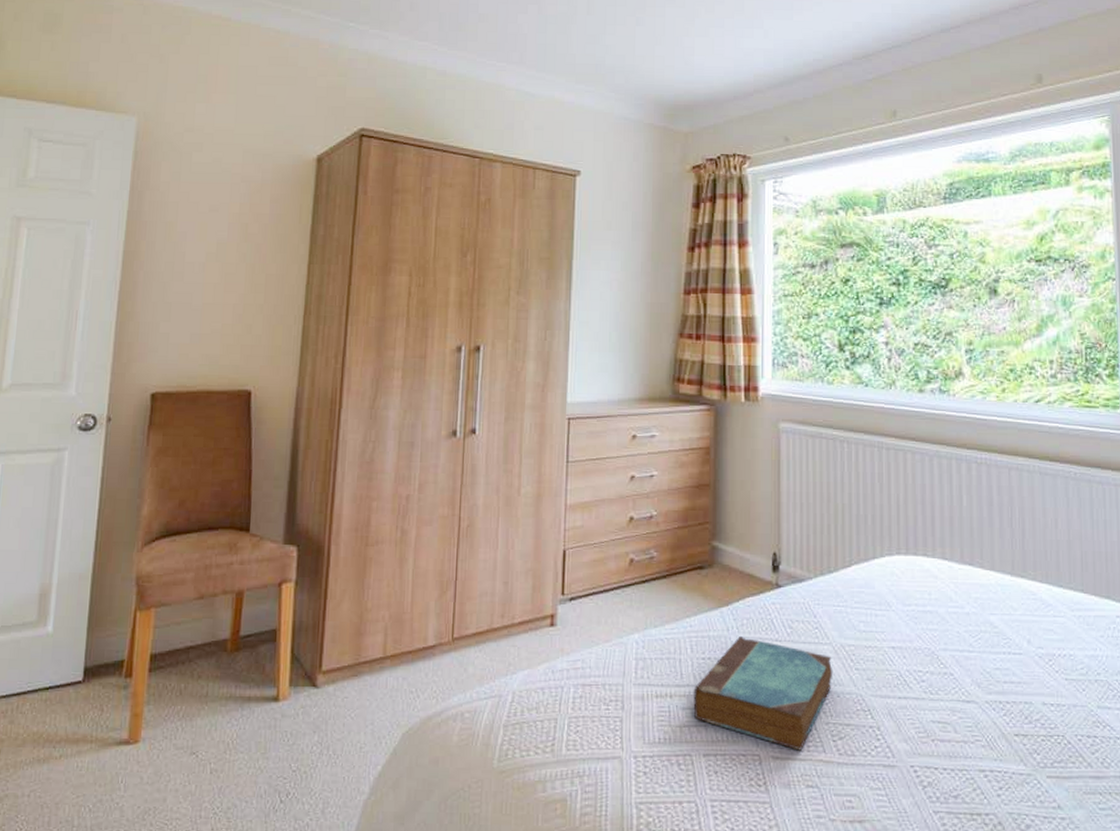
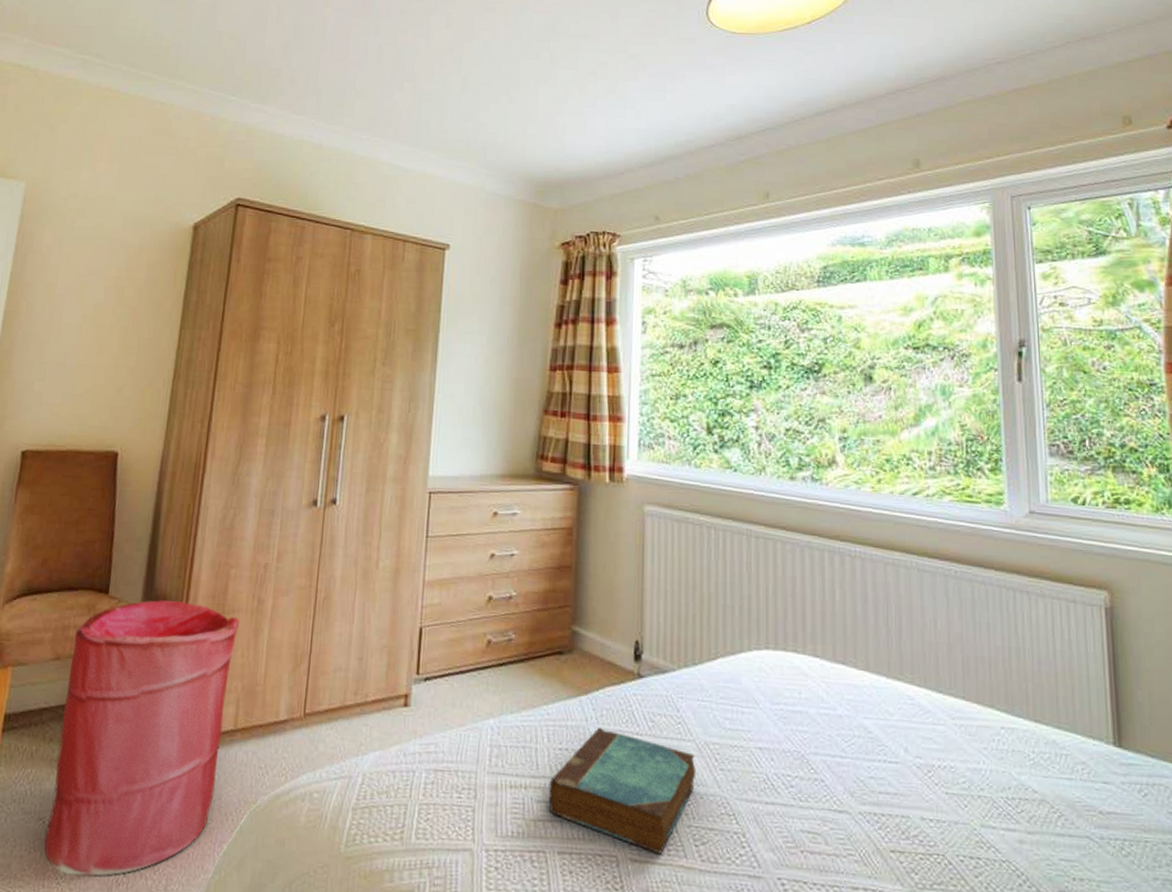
laundry hamper: none [199,536,383,804] -> present [44,600,239,877]

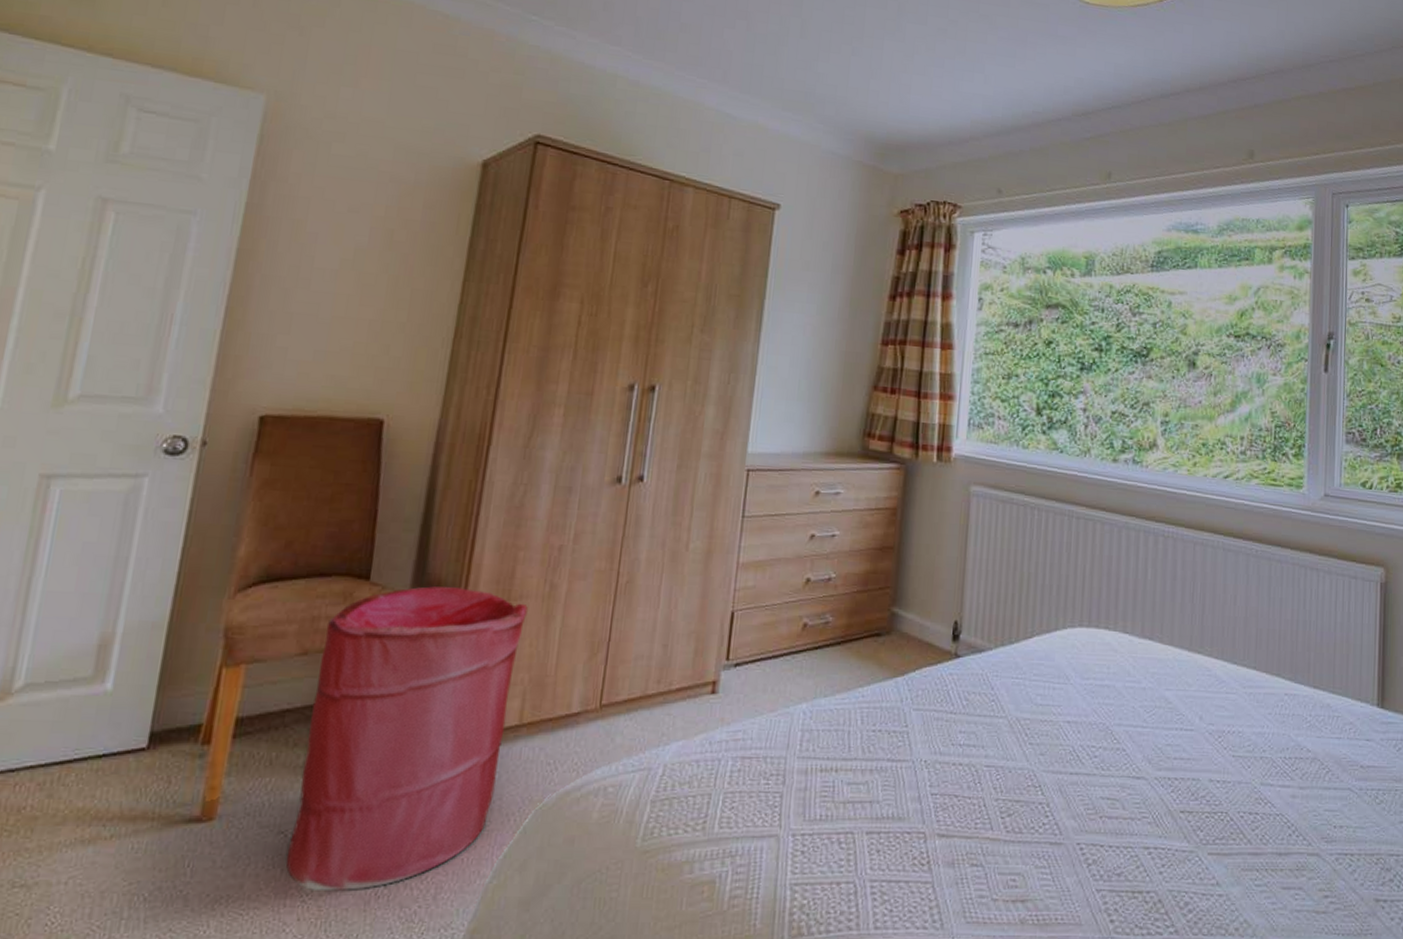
book: present [548,726,695,854] -> none [859,707,1007,828]

